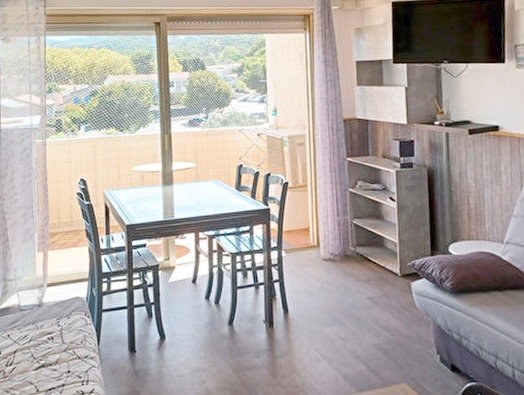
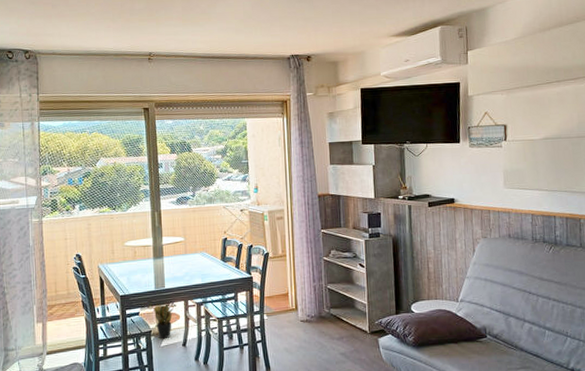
potted plant: none [160,235,184,275] -> present [152,304,174,339]

